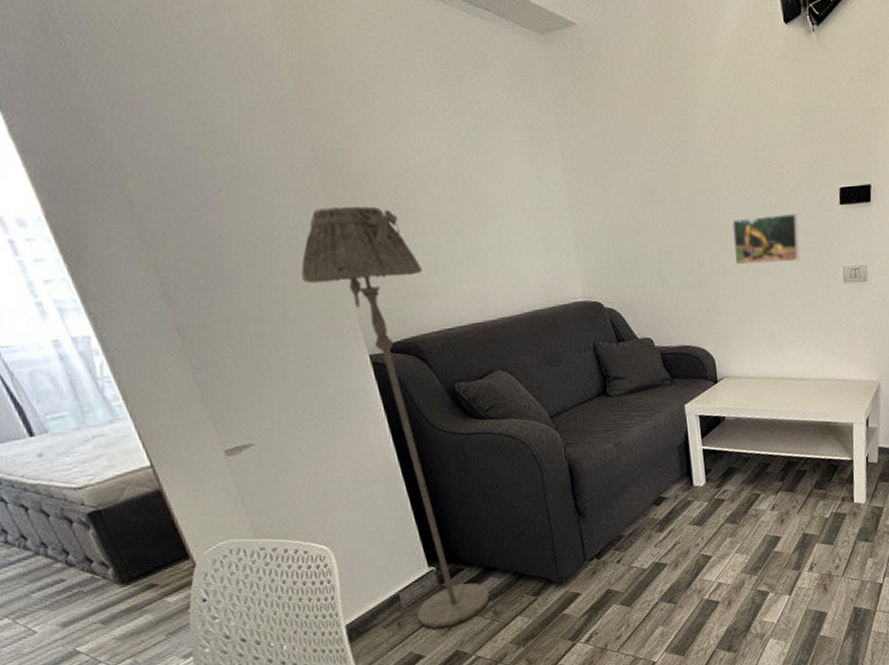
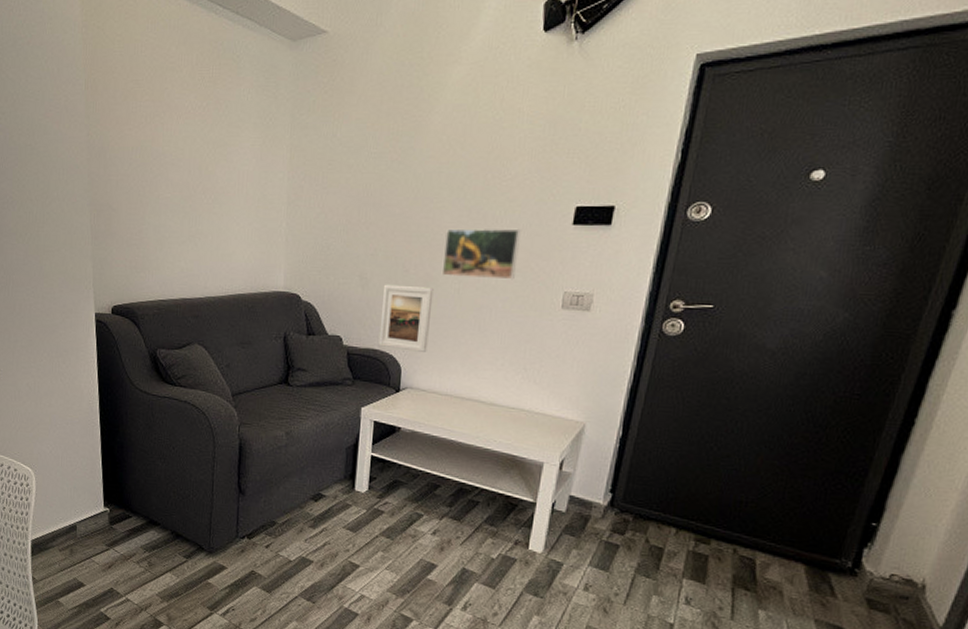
floor lamp: present [301,206,490,629] -> none [59,184,151,565]
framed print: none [683,278,736,342] -> present [378,284,434,352]

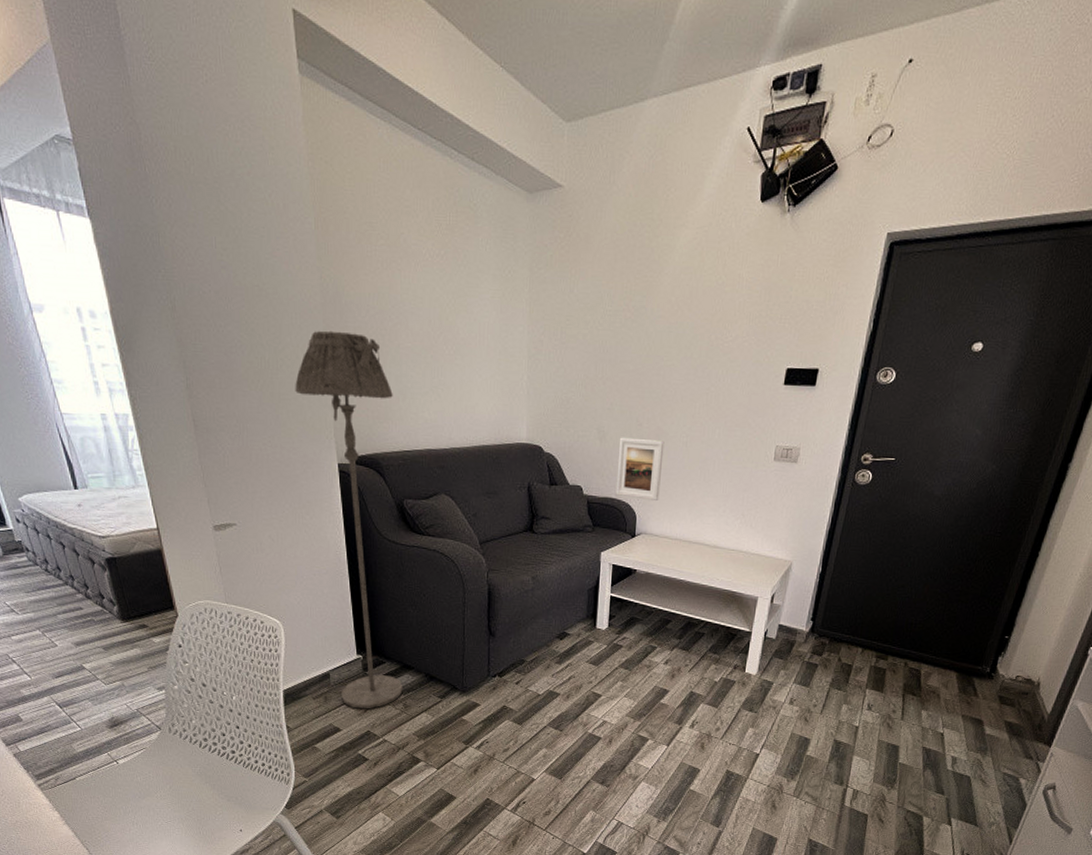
floor lamp: none [59,184,151,565] -> present [295,330,403,709]
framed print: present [441,228,521,280] -> none [671,385,740,435]

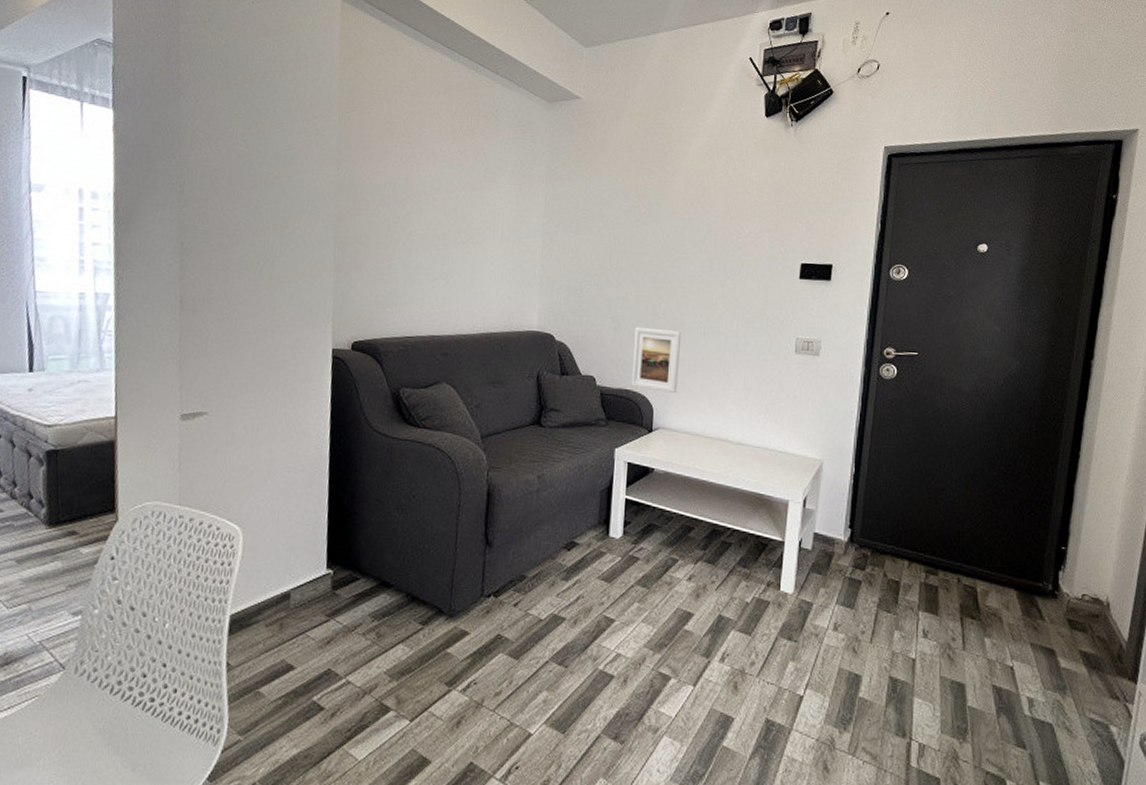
floor lamp: present [295,330,403,709] -> none [296,216,400,640]

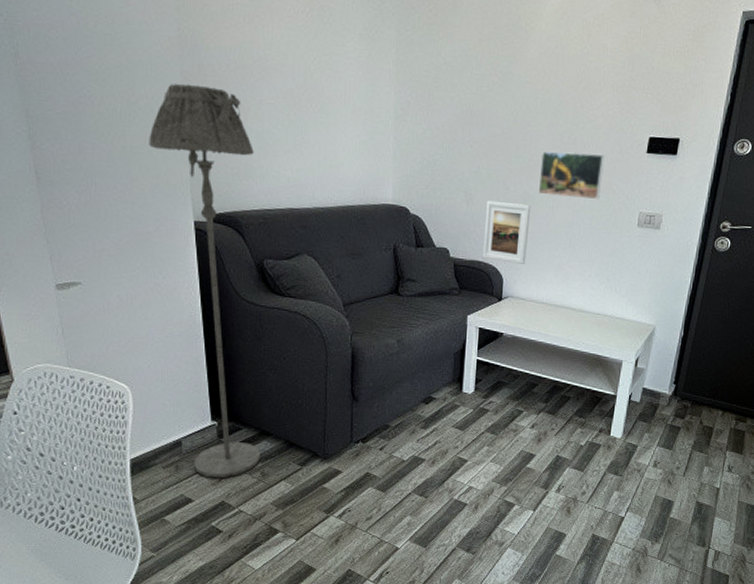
floor lamp: none [296,216,400,640] -> present [149,83,261,478]
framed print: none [688,277,757,326] -> present [538,151,605,200]

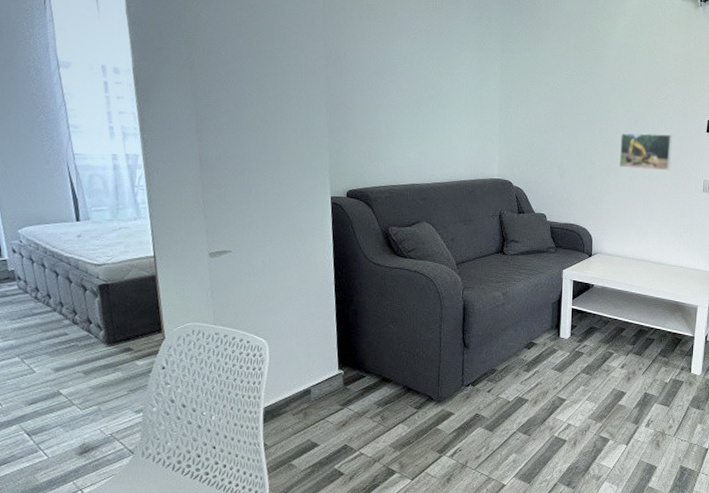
floor lamp: present [149,83,261,478] -> none [296,86,383,423]
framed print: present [482,200,531,264] -> none [574,173,614,225]

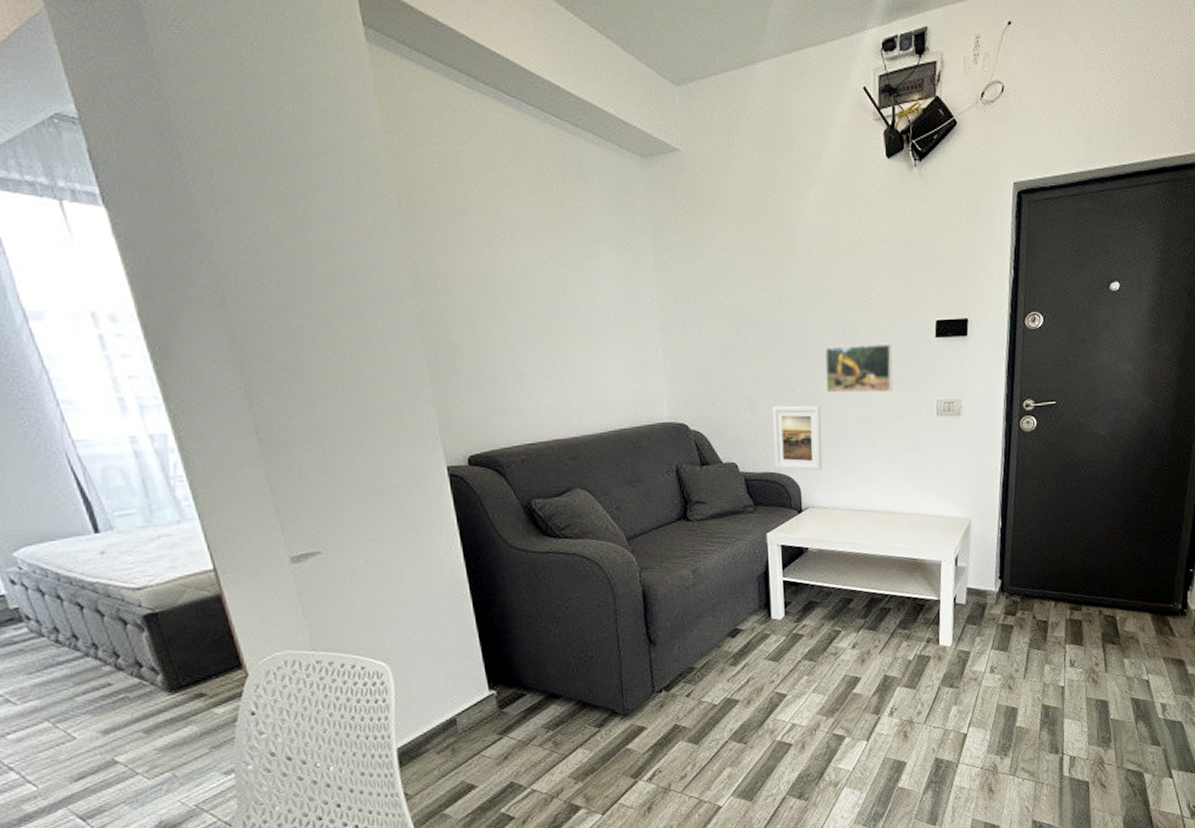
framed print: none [574,173,614,225] -> present [772,405,823,471]

